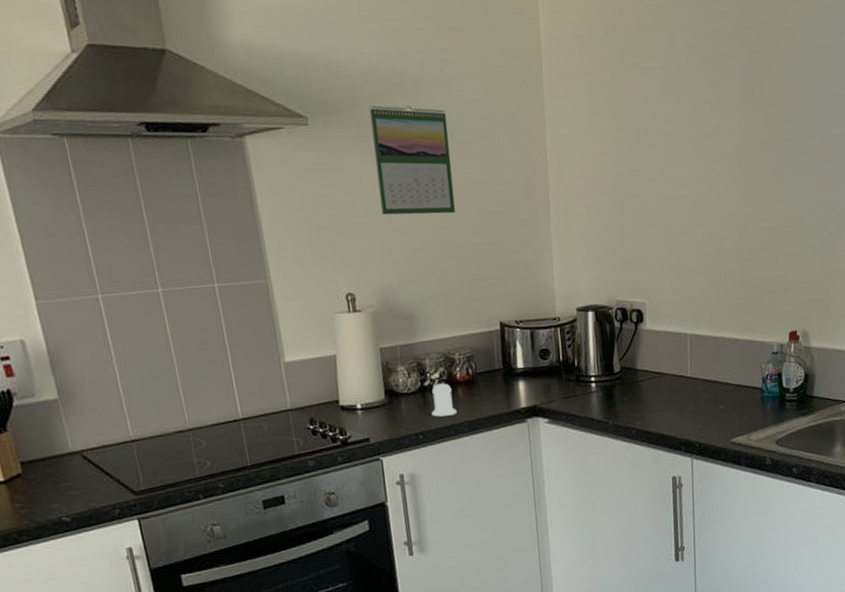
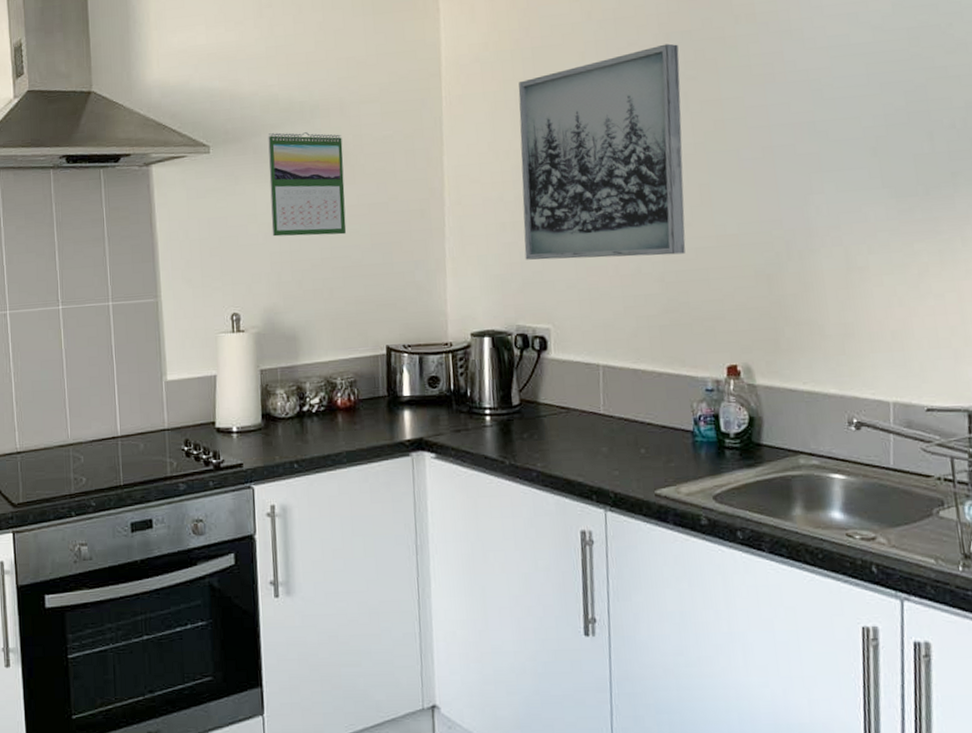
salt shaker: present [431,383,457,417] -> none [308,409,336,445]
wall art: none [614,31,759,239] -> present [518,43,686,260]

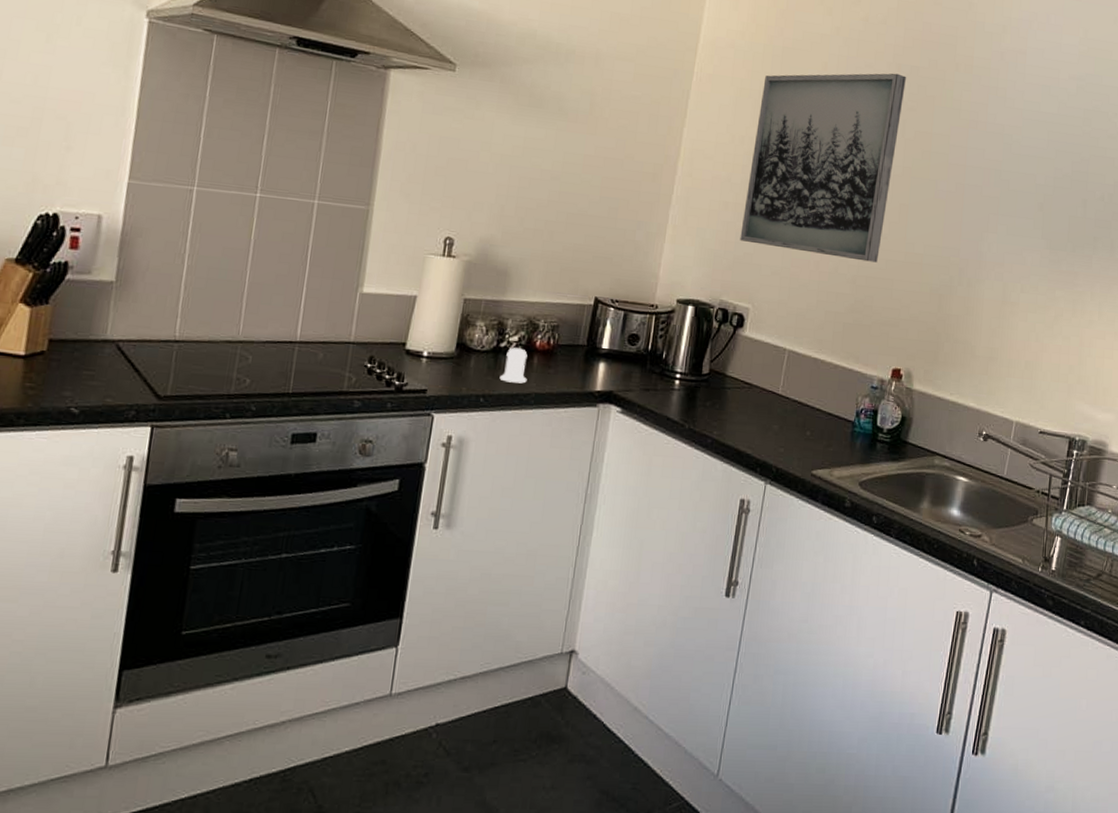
calendar: present [268,132,347,237] -> none [503,66,592,182]
salt shaker: none [308,409,336,445] -> present [499,347,528,384]

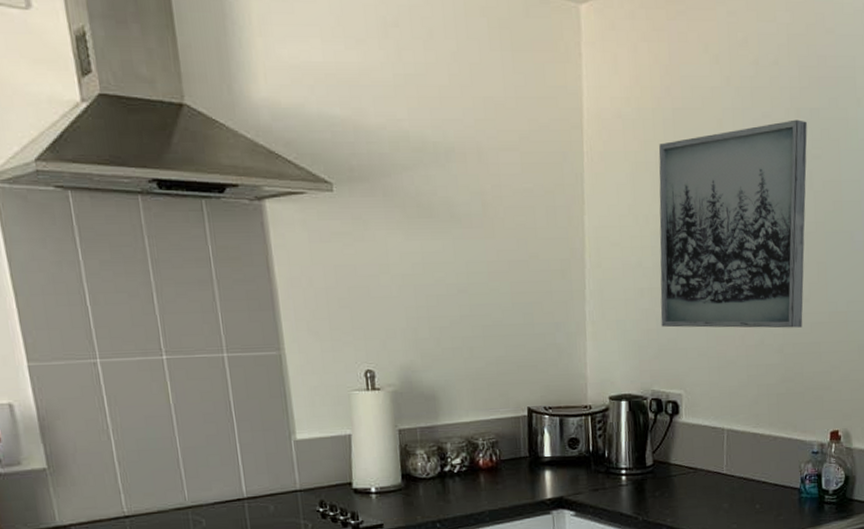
salt shaker: present [499,347,528,384] -> none [450,469,478,505]

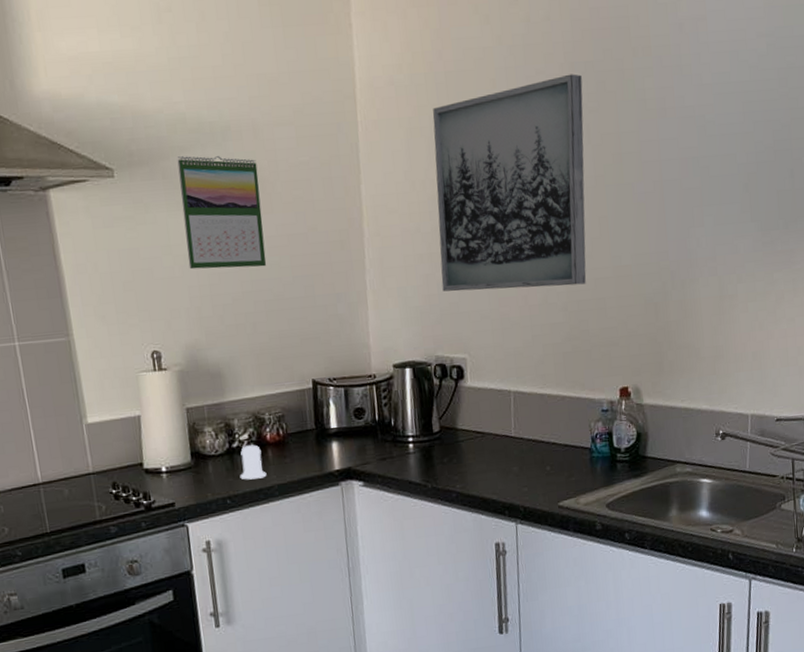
calendar: none [399,175,486,292] -> present [177,156,267,270]
salt shaker: none [450,469,478,505] -> present [240,444,267,480]

